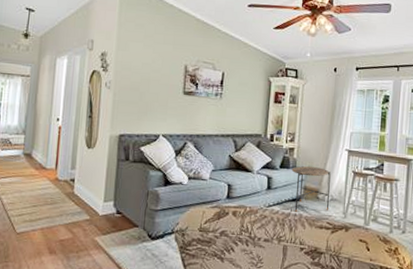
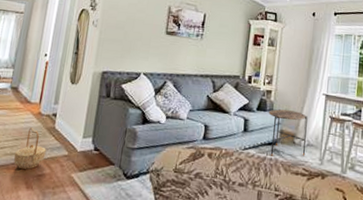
basket: none [33,194,67,236] -> present [13,127,46,170]

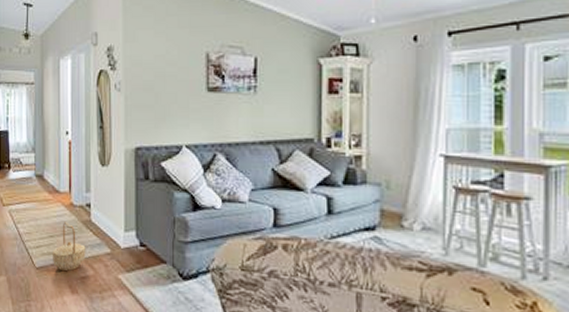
side table: present [268,108,308,156] -> none [360,179,419,246]

